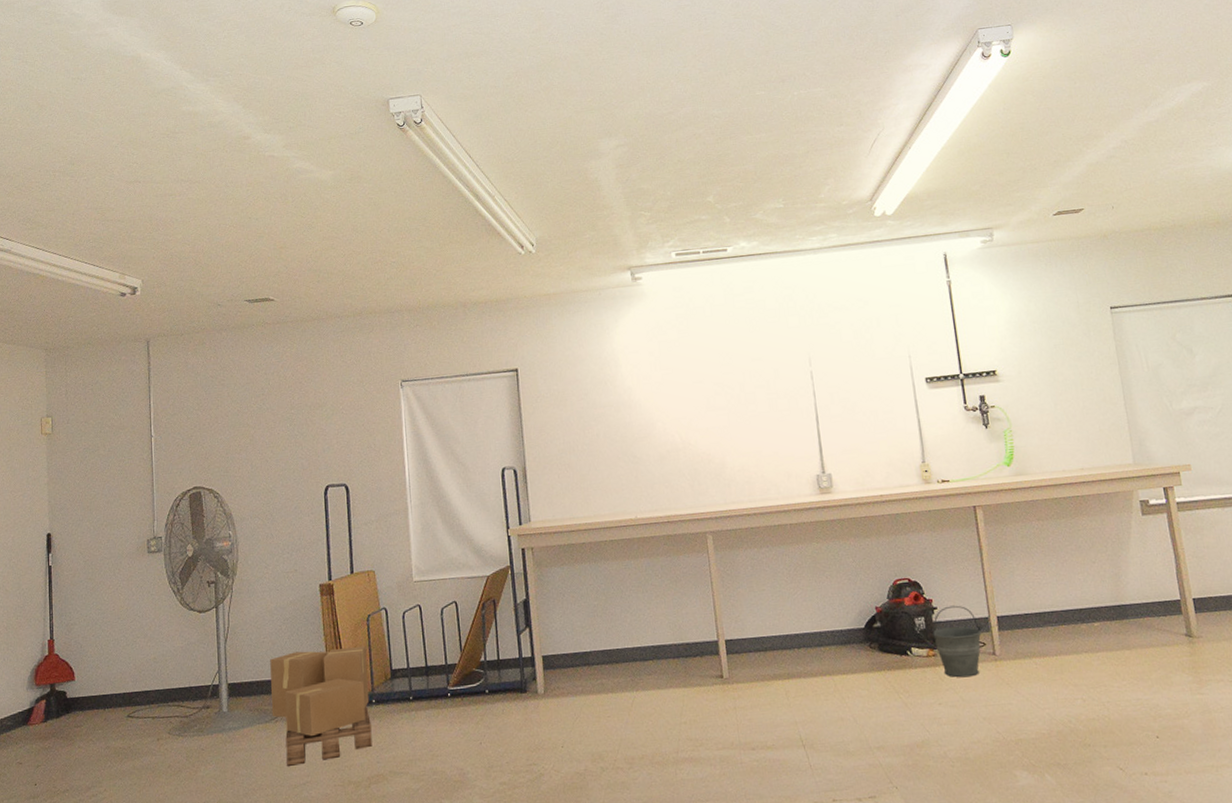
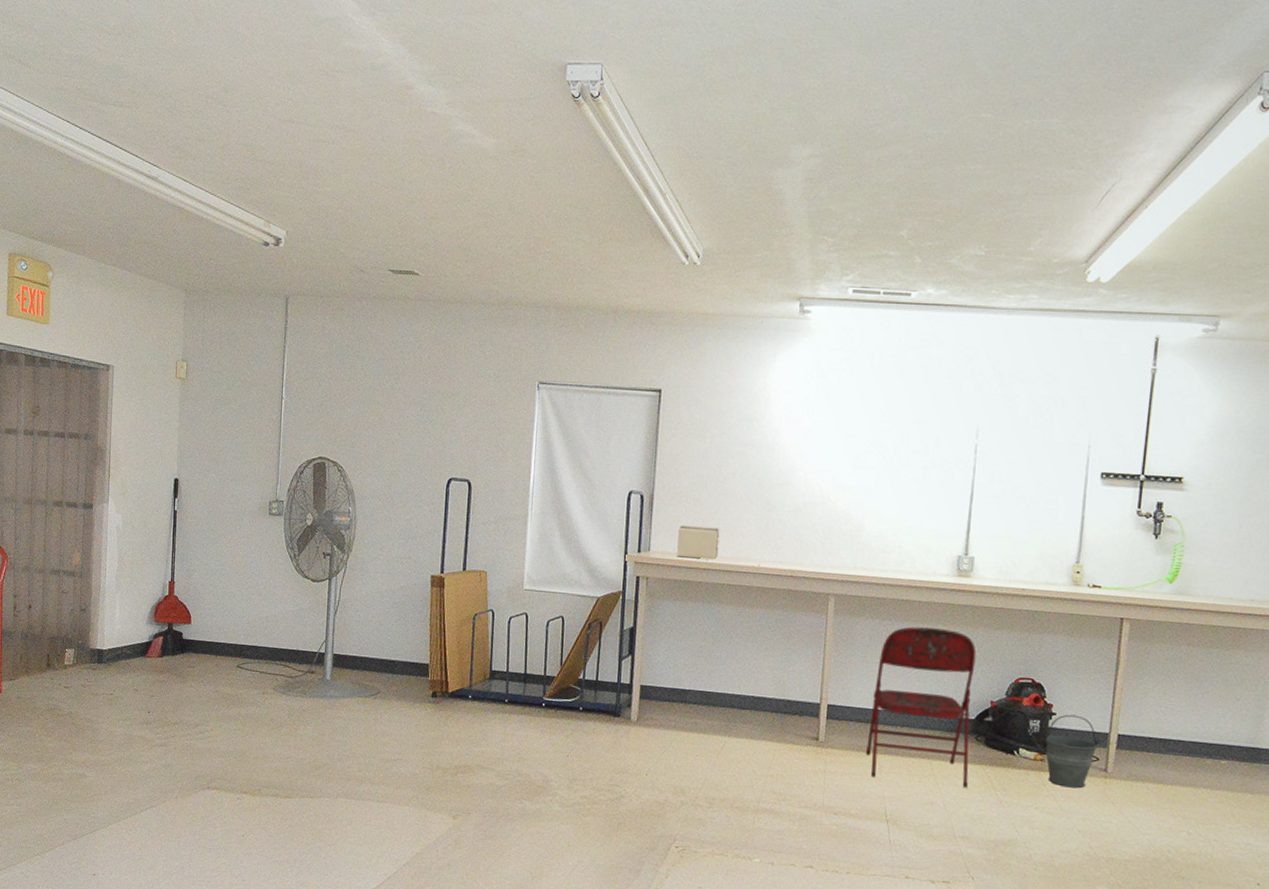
cardboard boxes: present [270,645,373,766] -> none [372,636,469,743]
box: none [555,488,596,523] -> present [677,525,720,560]
folding chair: none [764,546,872,705] -> present [866,626,977,788]

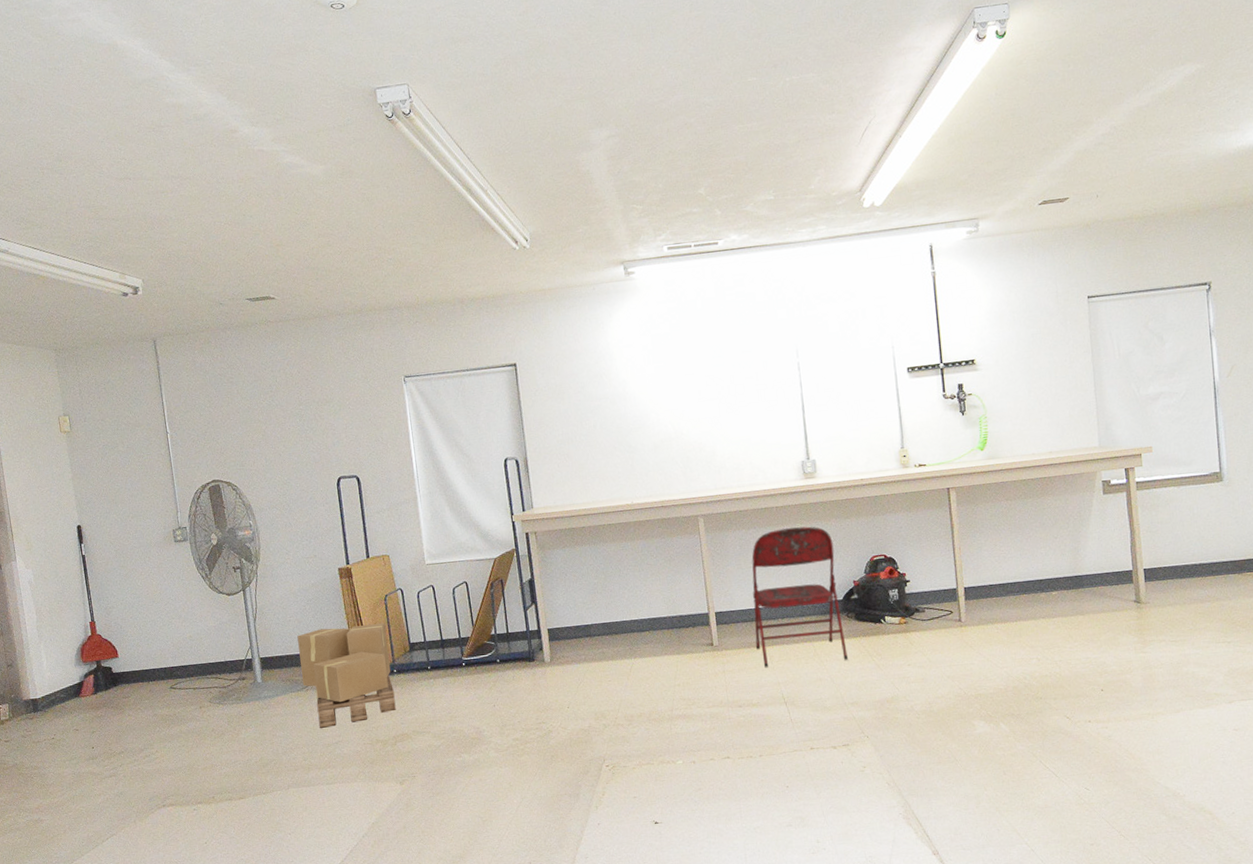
cardboard boxes: none [372,636,469,743] -> present [297,622,396,728]
box: present [677,525,720,560] -> none [555,476,595,509]
bucket: present [1043,714,1100,789] -> none [902,578,950,642]

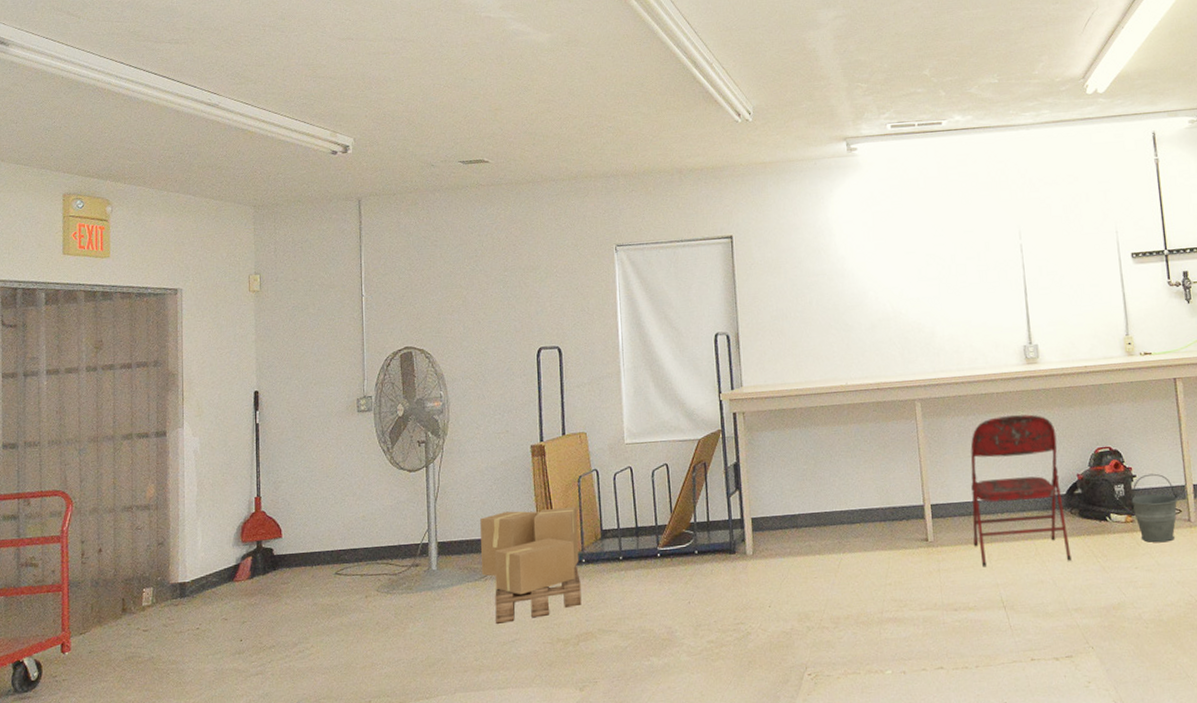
bucket: none [902,578,950,642] -> present [1128,473,1179,543]

